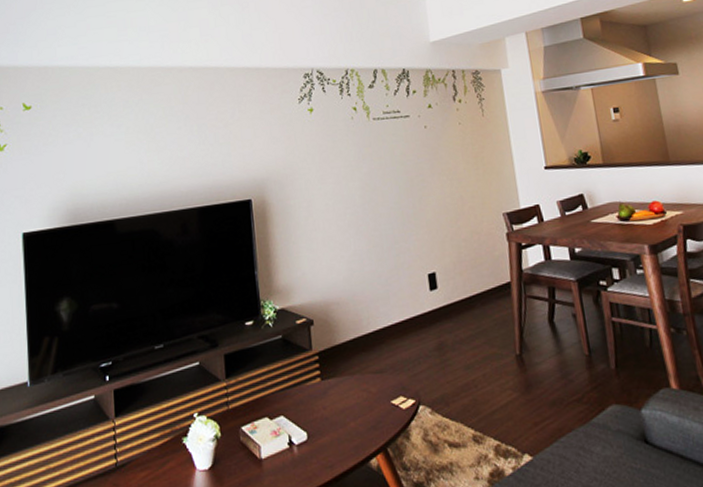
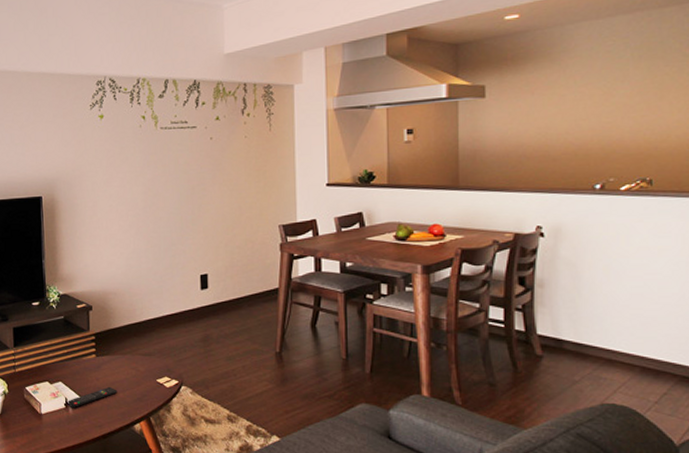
remote control: none [291,415,349,446] -> present [68,386,118,407]

